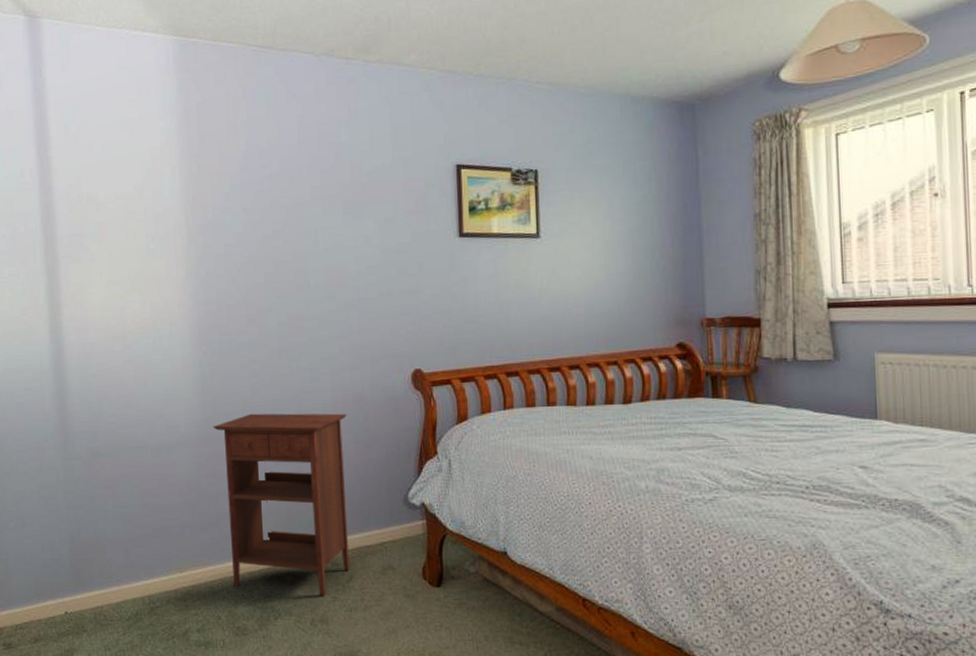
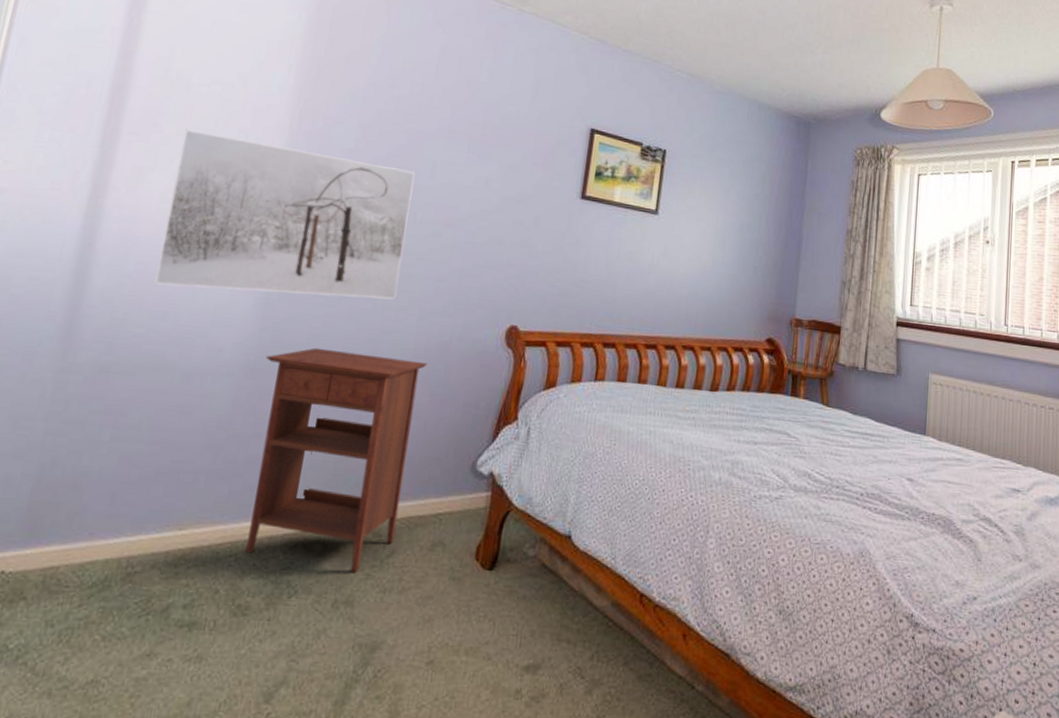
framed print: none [105,242,308,379] -> present [154,129,416,300]

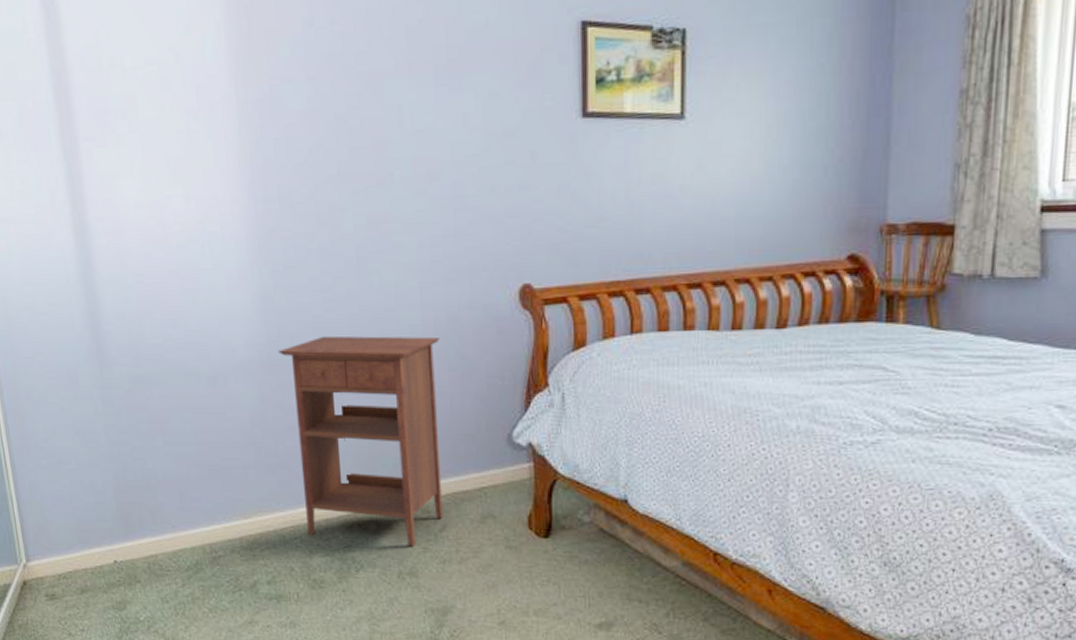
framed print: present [154,129,416,300] -> none [135,122,392,293]

